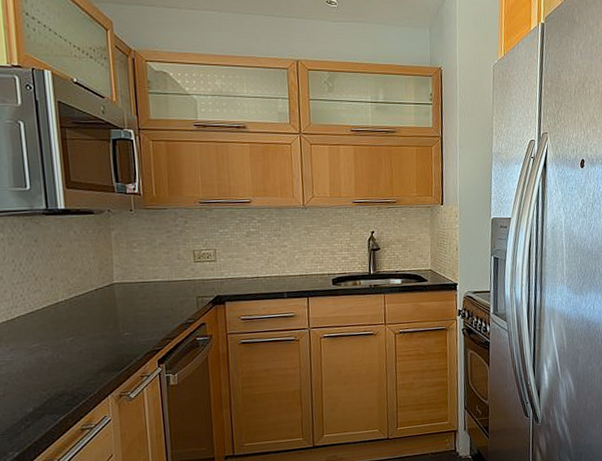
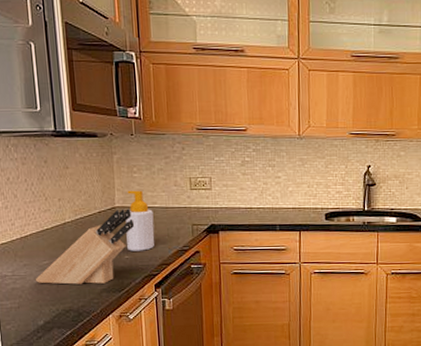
knife block: none [23,284,135,368] -> present [35,208,135,285]
soap bottle: none [125,265,157,328] -> present [125,190,155,251]

